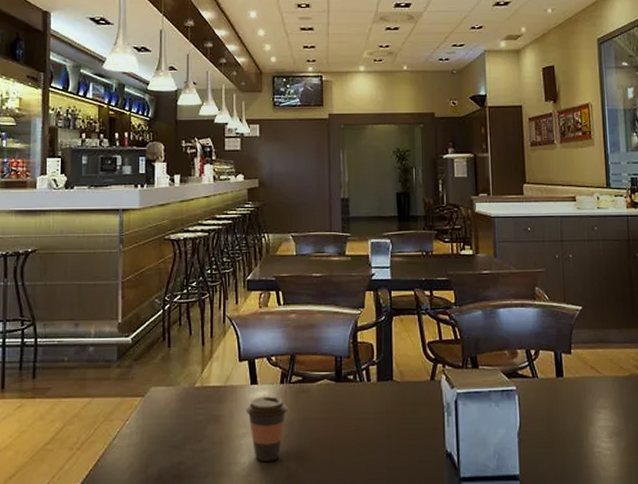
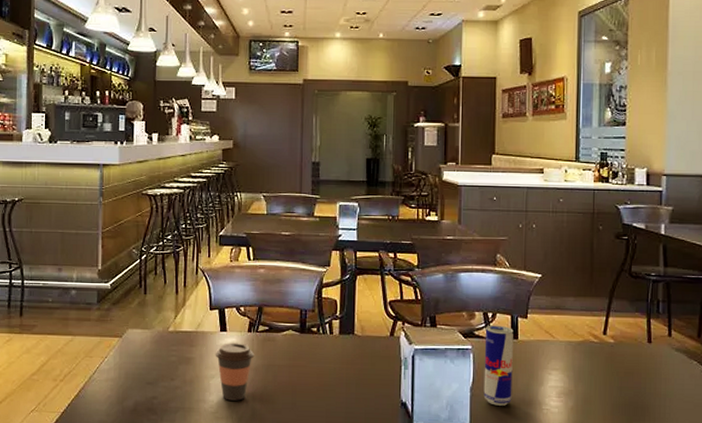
beverage can: none [529,362,562,451] -> present [483,325,514,406]

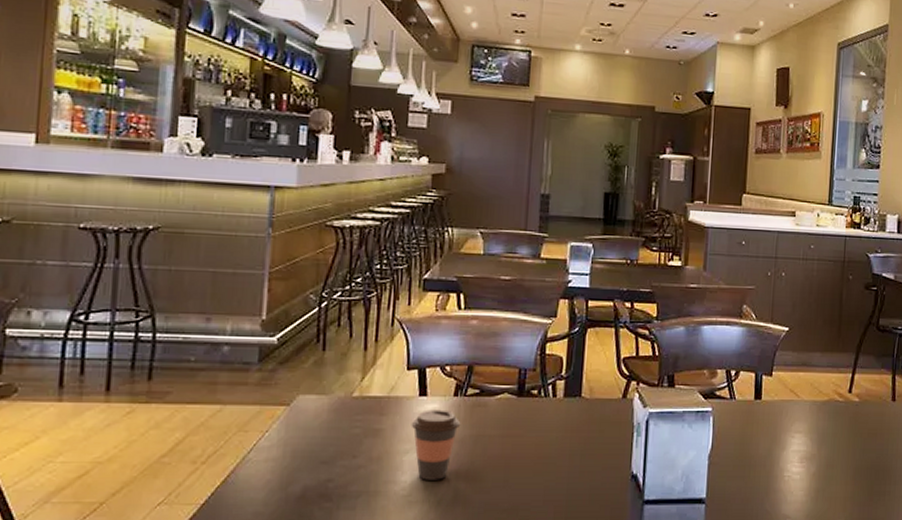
beverage can: present [483,325,514,406] -> none [722,384,757,474]

